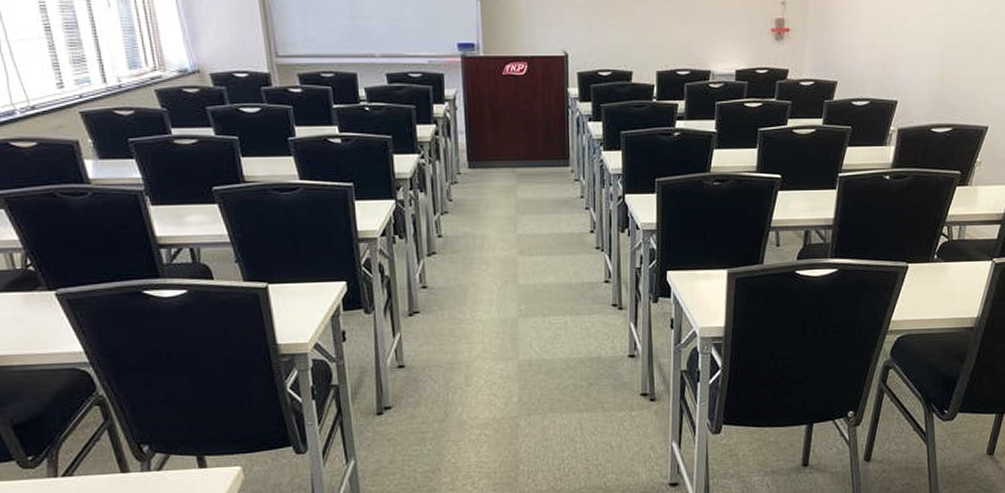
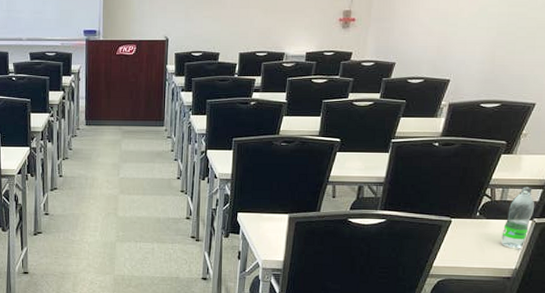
bottle: none [961,222,994,295] -> present [501,187,535,249]

